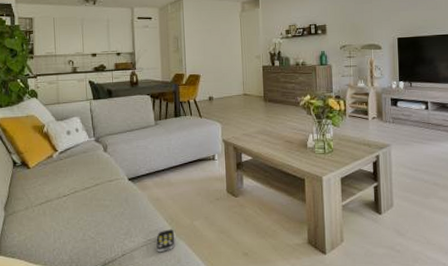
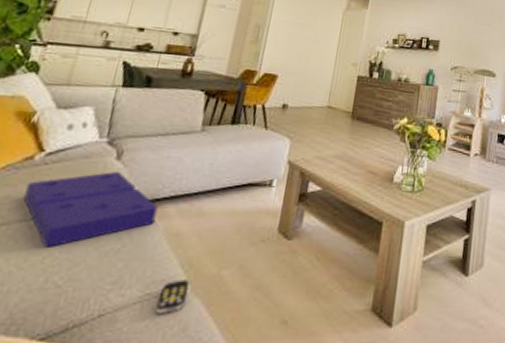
cushion: none [54,160,141,214] -> present [23,172,158,247]

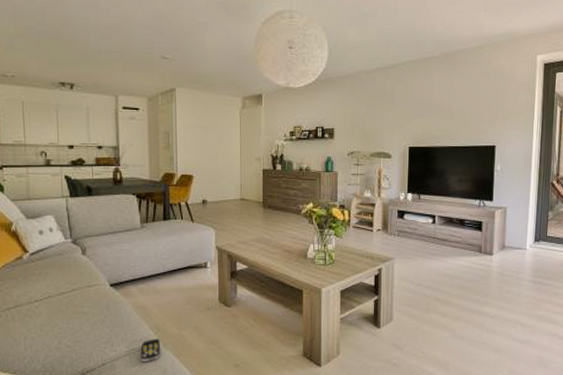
cushion: present [23,172,158,247] -> none [24,264,124,320]

